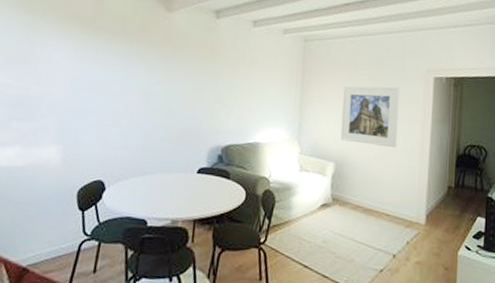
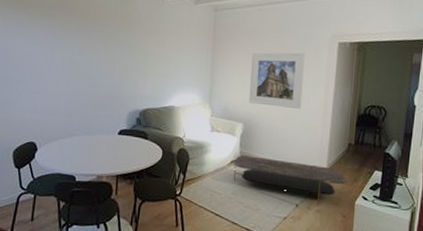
coffee table: none [323,198,448,255] -> present [233,155,347,205]

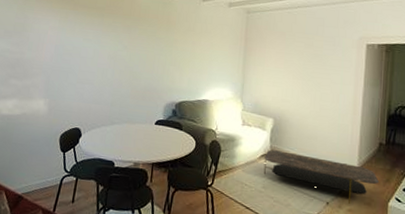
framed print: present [249,52,305,110] -> none [279,51,334,108]

